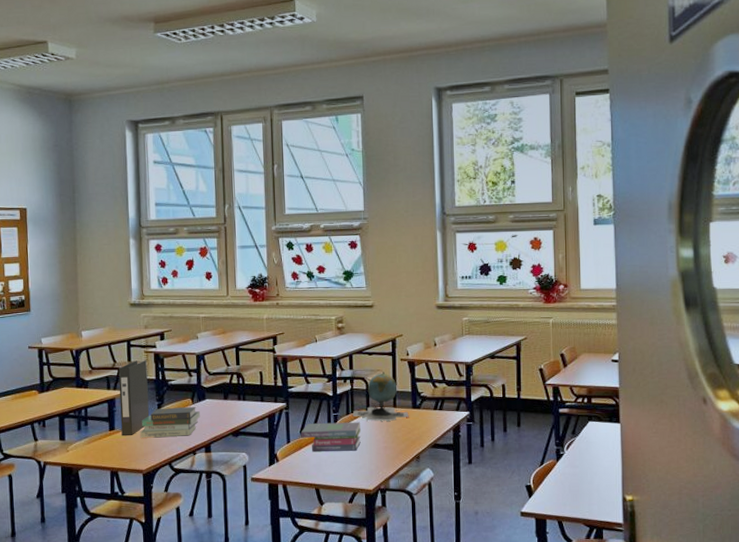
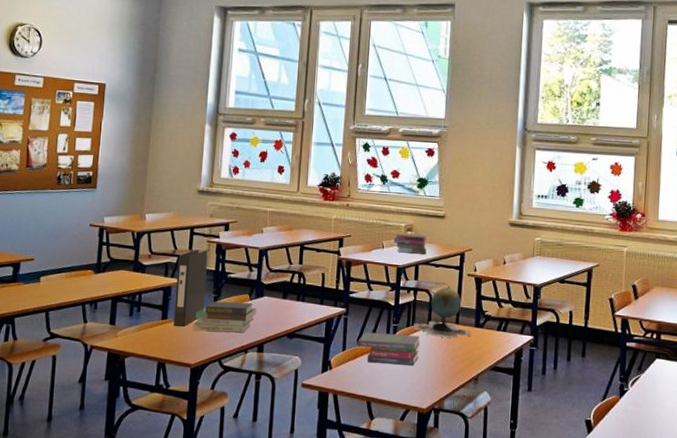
books: none [325,325,360,345] -> present [393,232,430,254]

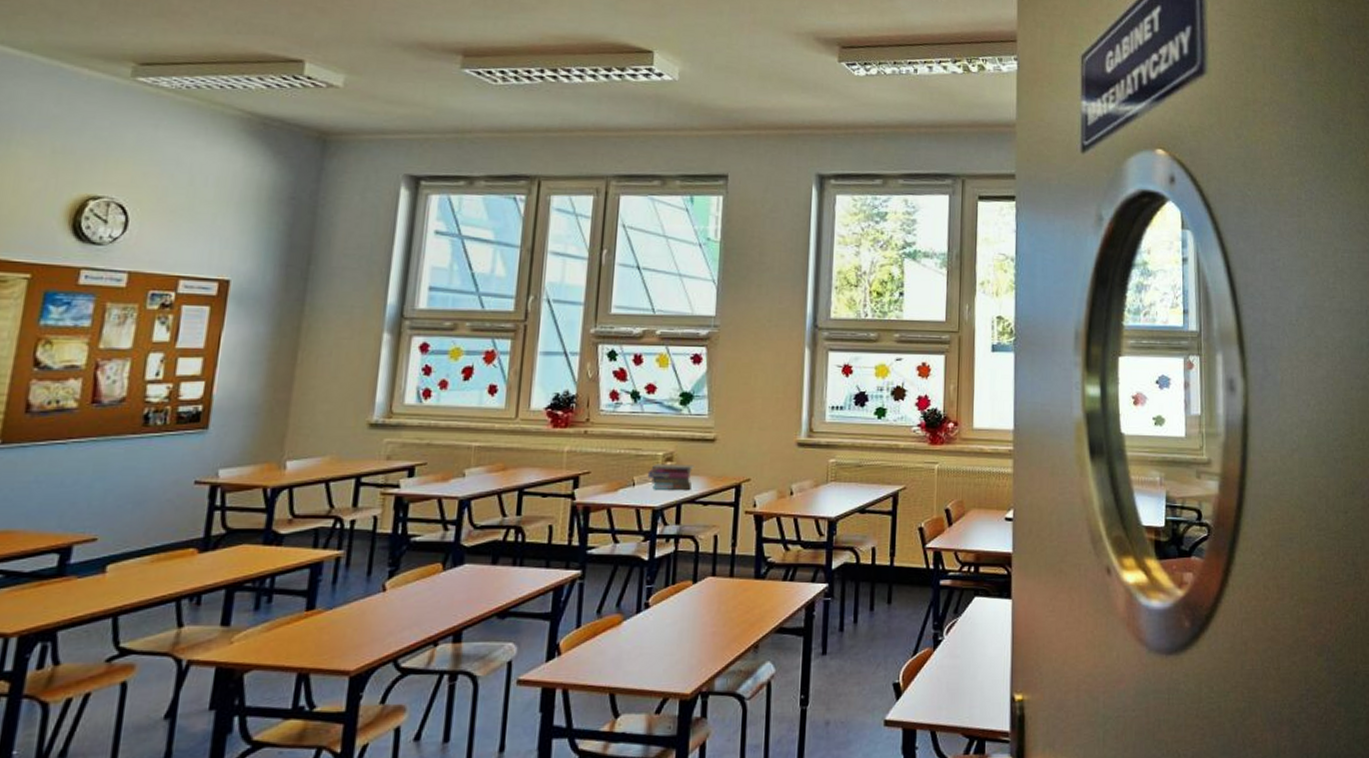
binder: present [174,249,208,327] -> none [325,506,382,619]
books: present [192,301,257,333] -> none [353,574,454,622]
books: present [357,332,421,366] -> none [597,597,683,640]
globe: present [412,285,471,339] -> none [673,528,750,598]

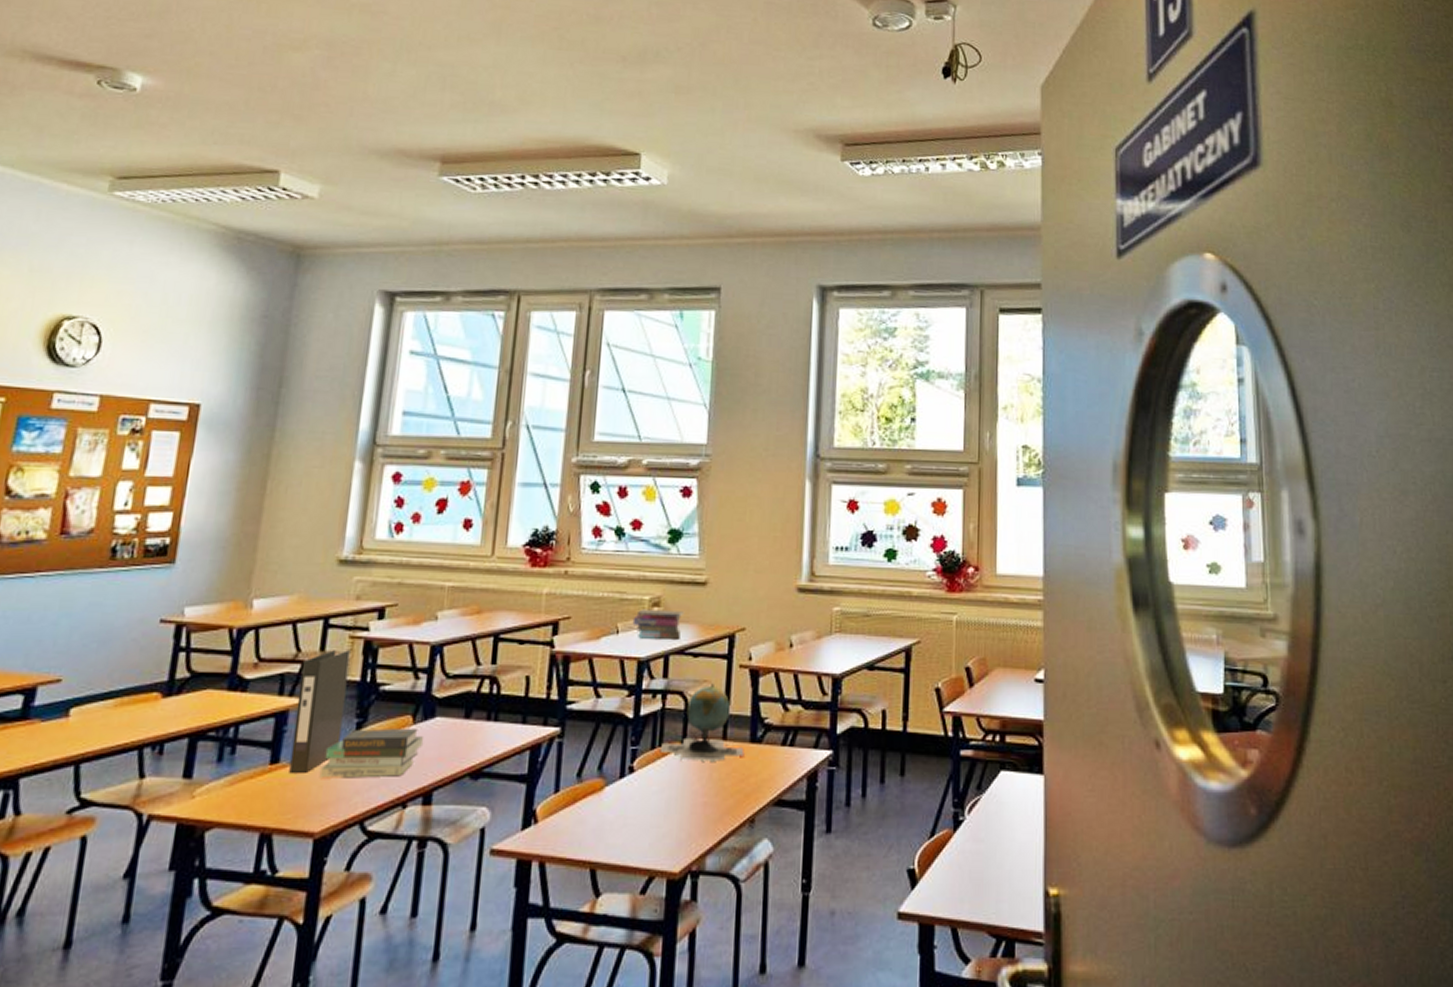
binder: none [325,506,382,619] -> present [289,650,350,775]
books: none [353,574,454,622] -> present [319,728,424,778]
globe: none [673,528,750,598] -> present [659,683,745,763]

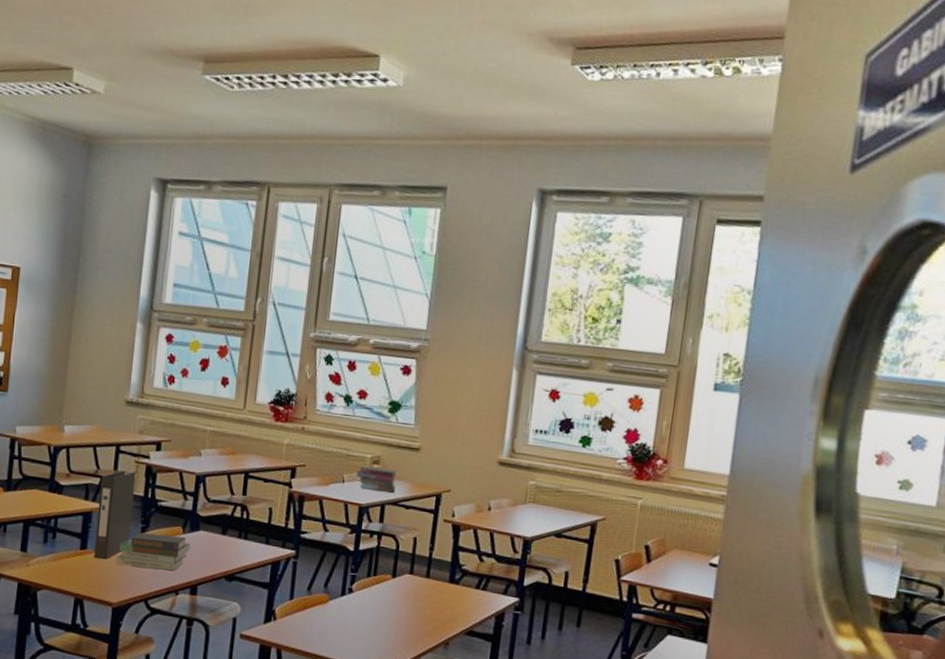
globe: present [659,683,745,763] -> none [374,531,444,594]

